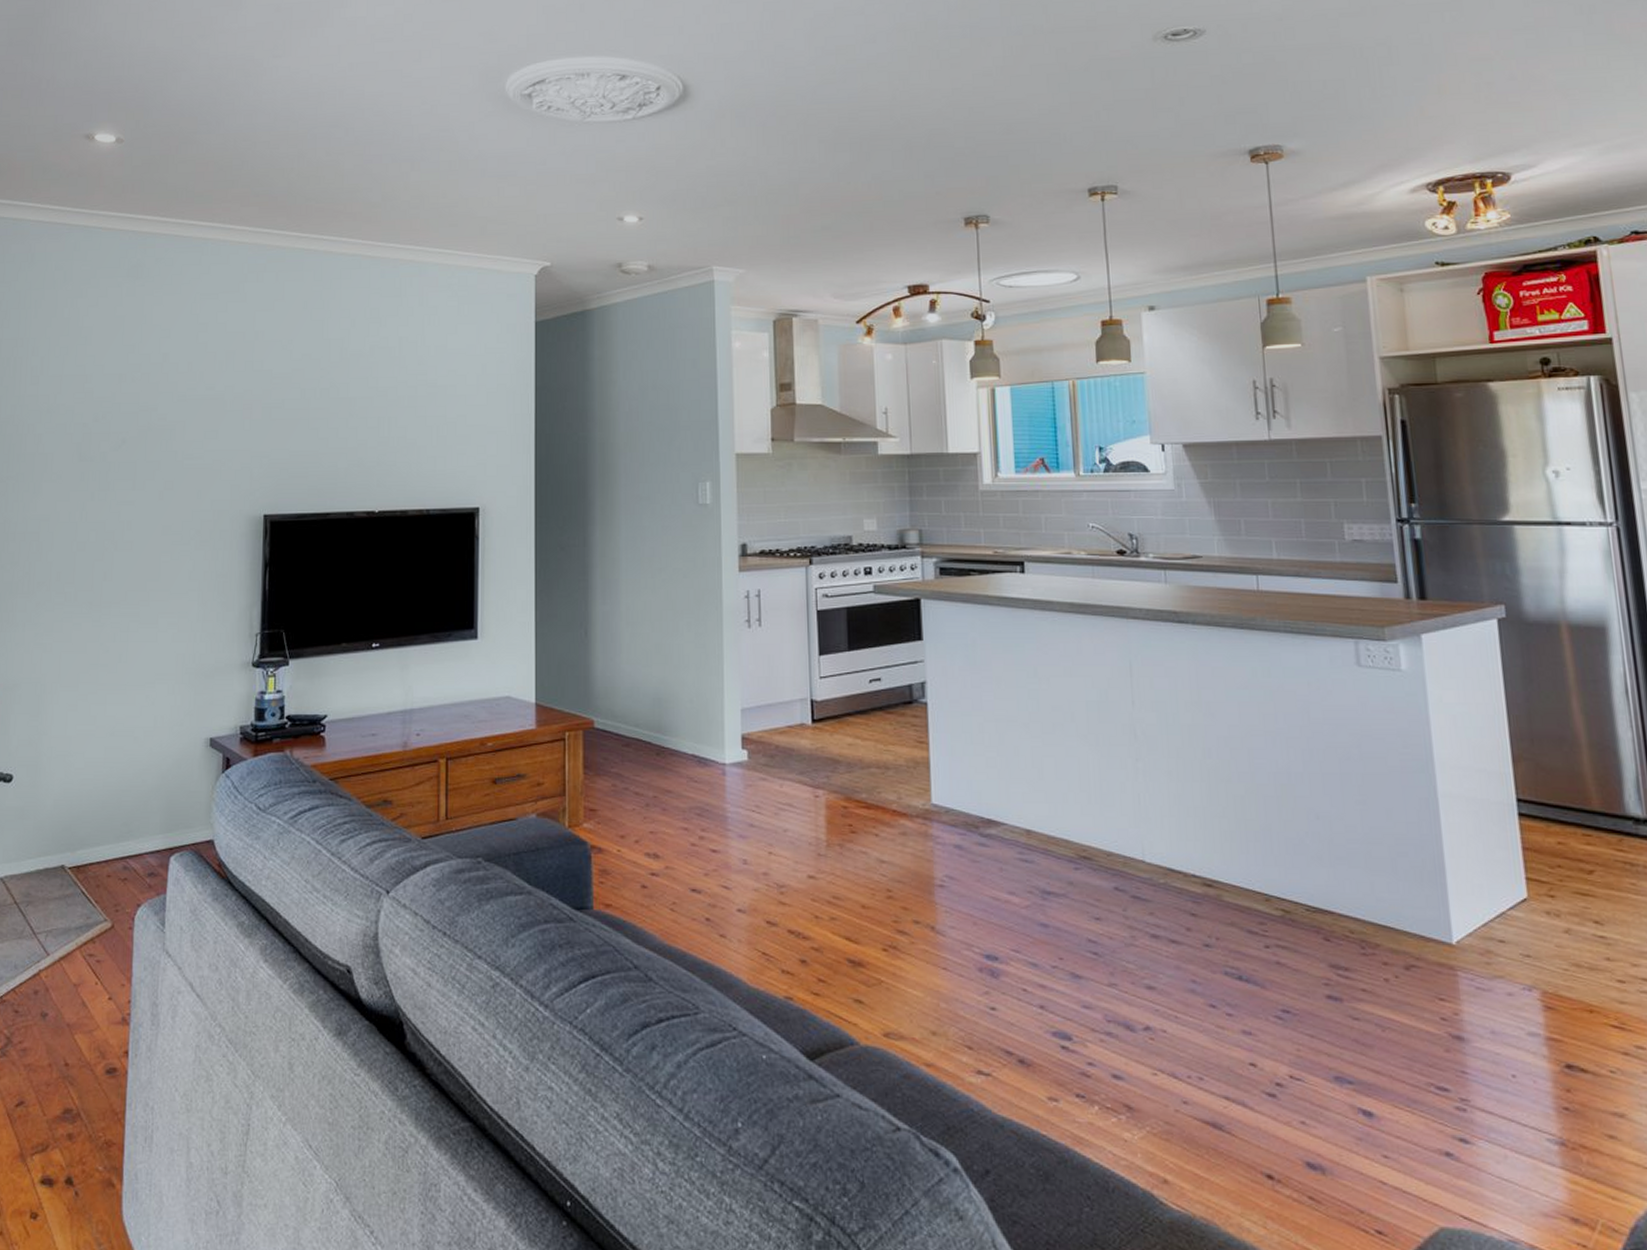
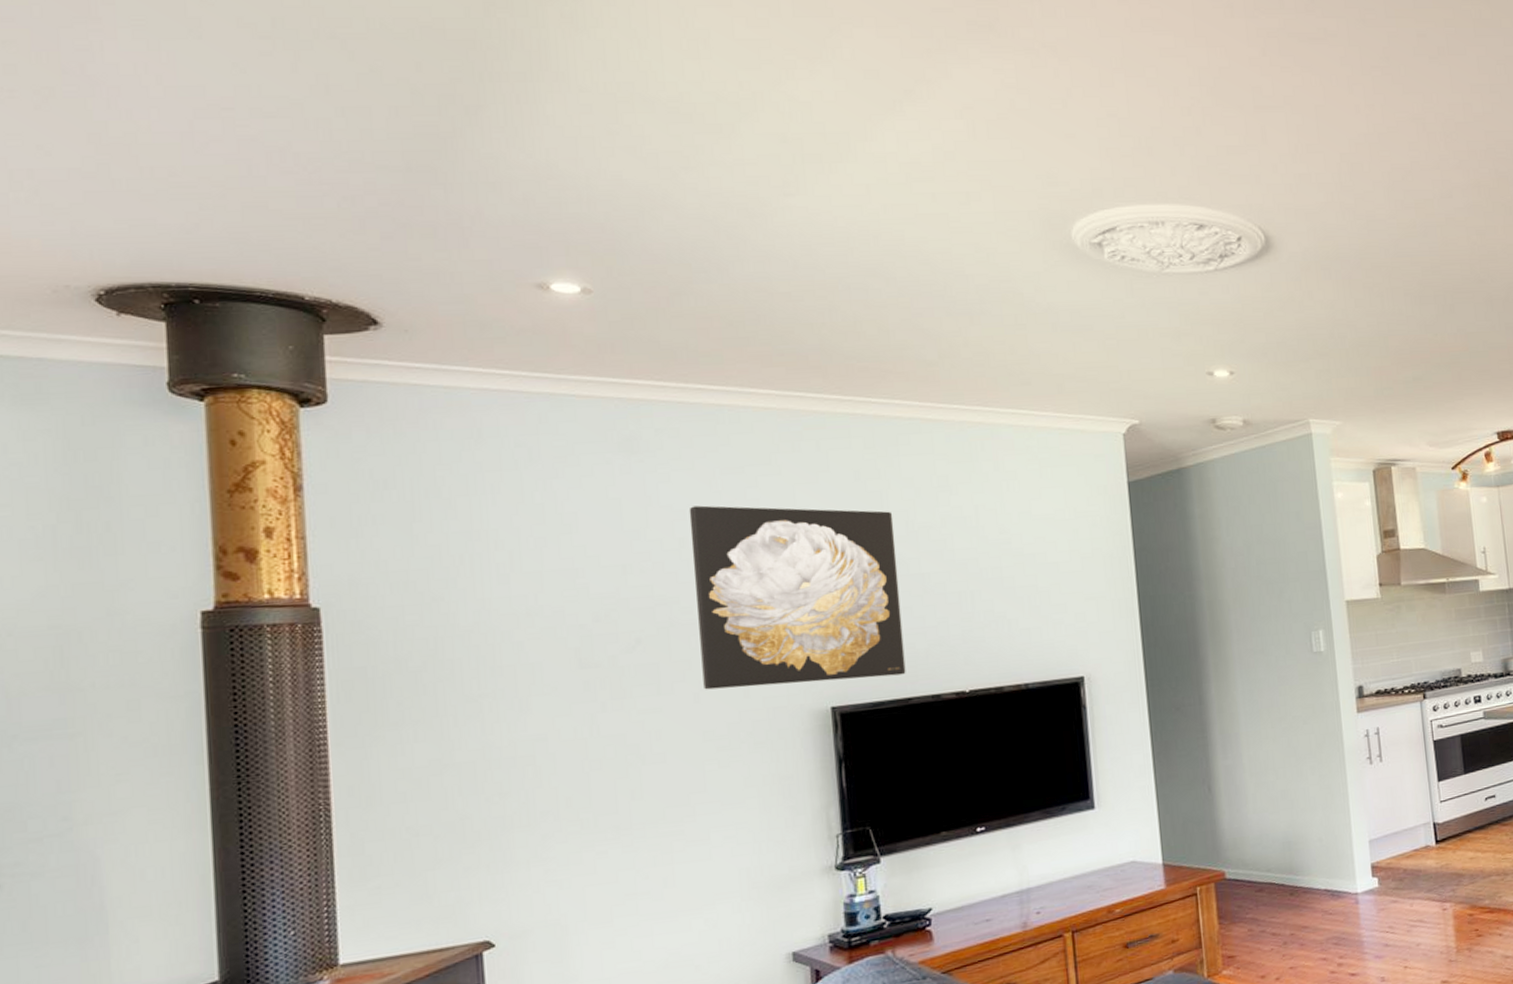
wall art: none [167,326,331,491] -> present [689,505,906,690]

